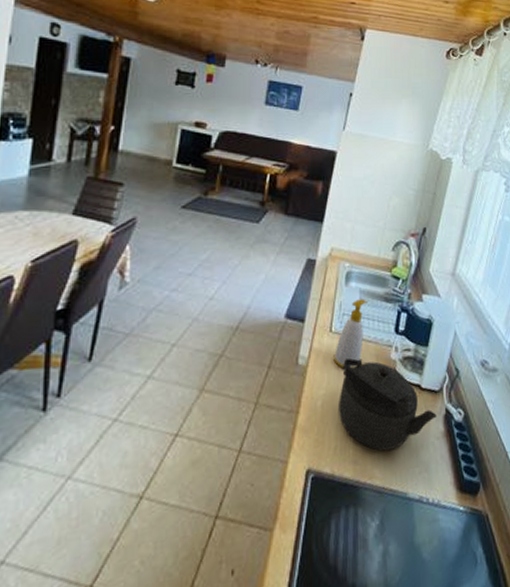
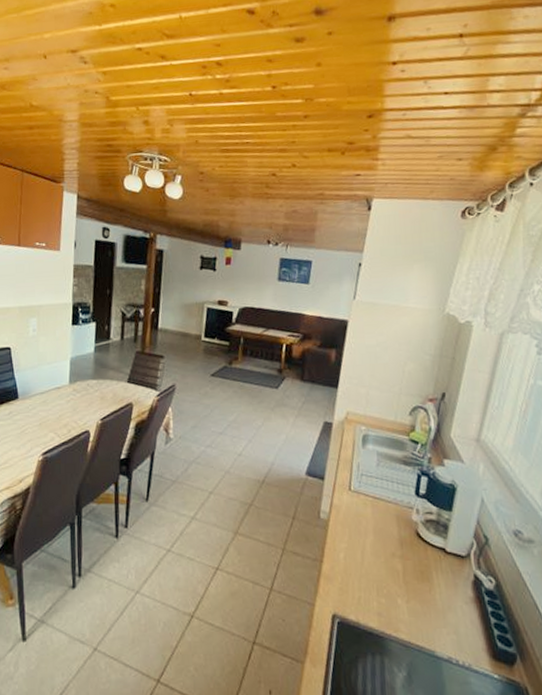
soap bottle: present [333,299,368,369] -> none [353,461,386,526]
kettle: present [339,358,437,451] -> none [360,517,464,608]

